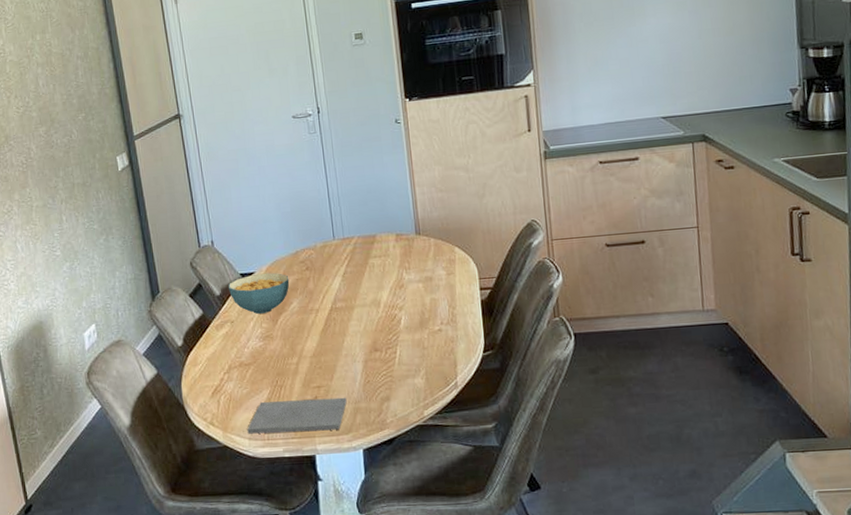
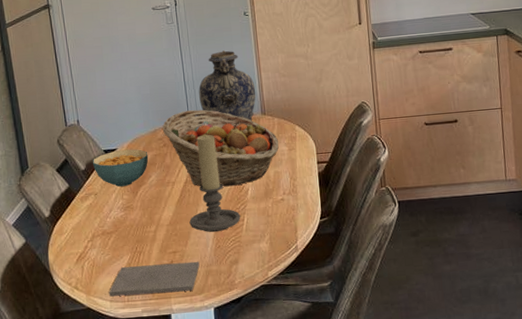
fruit basket: none [304,229,436,316] -> present [162,109,279,187]
candle holder: none [335,256,393,366] -> present [189,134,241,233]
vase: none [345,163,410,242] -> present [199,50,256,122]

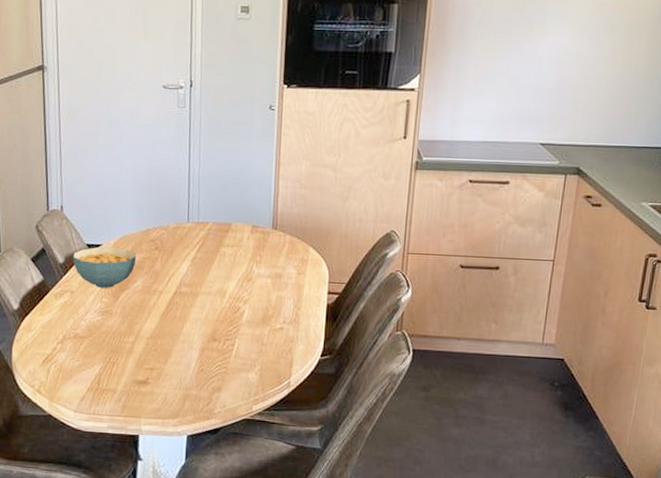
notepad: present [109,261,200,297] -> none [74,376,178,413]
fruit basket: present [162,109,279,187] -> none [156,212,287,306]
candle holder: present [189,134,241,233] -> none [173,242,232,354]
vase: present [199,50,256,122] -> none [203,148,270,235]

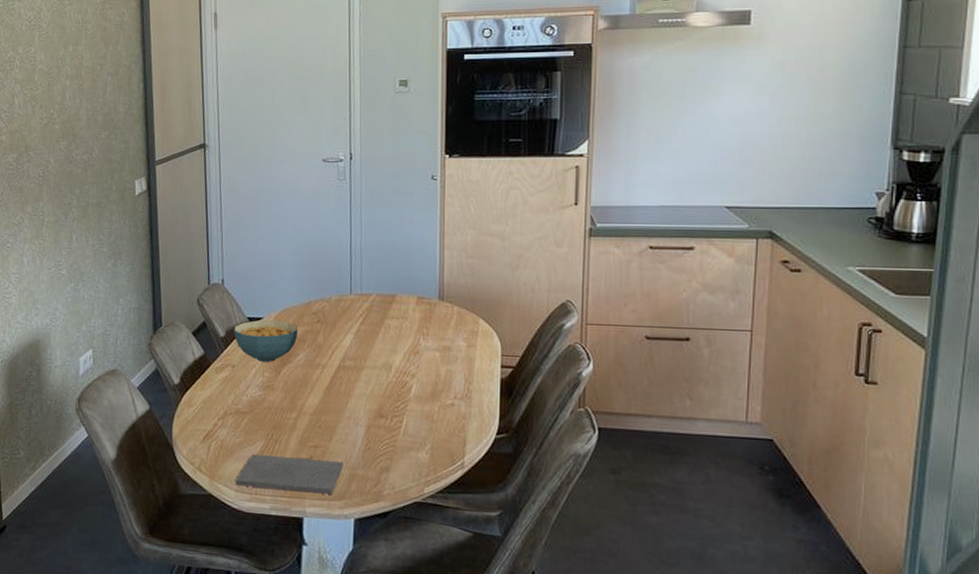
notepad: none [74,376,178,413] -> present [235,453,344,495]

